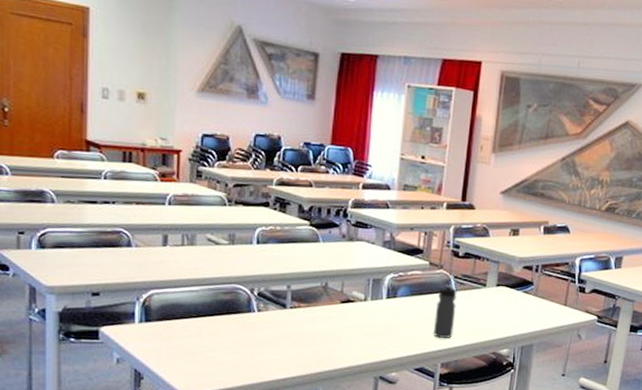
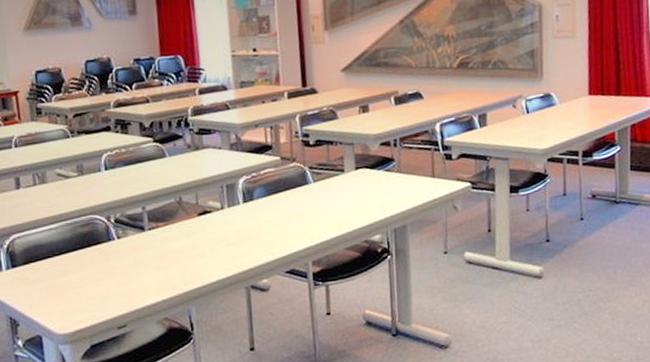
water bottle: present [434,284,457,338] -> none [295,176,319,235]

